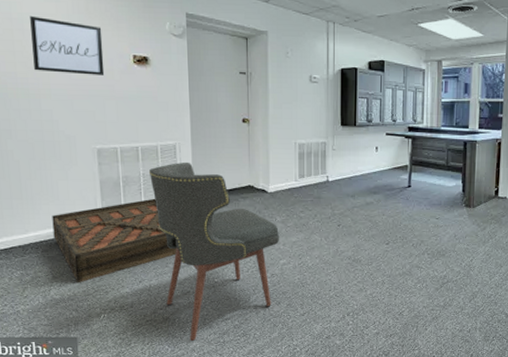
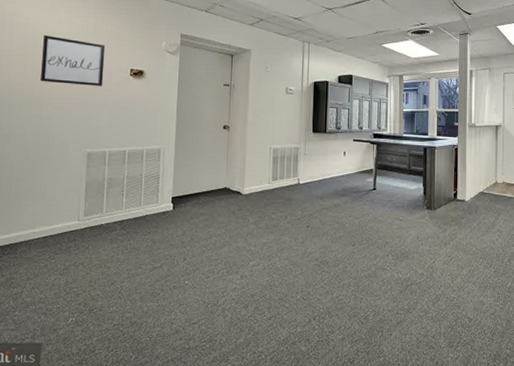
storage cabinet: present [52,198,177,283] -> none [34,199,152,285]
chair: present [148,161,280,342] -> none [132,165,252,348]

